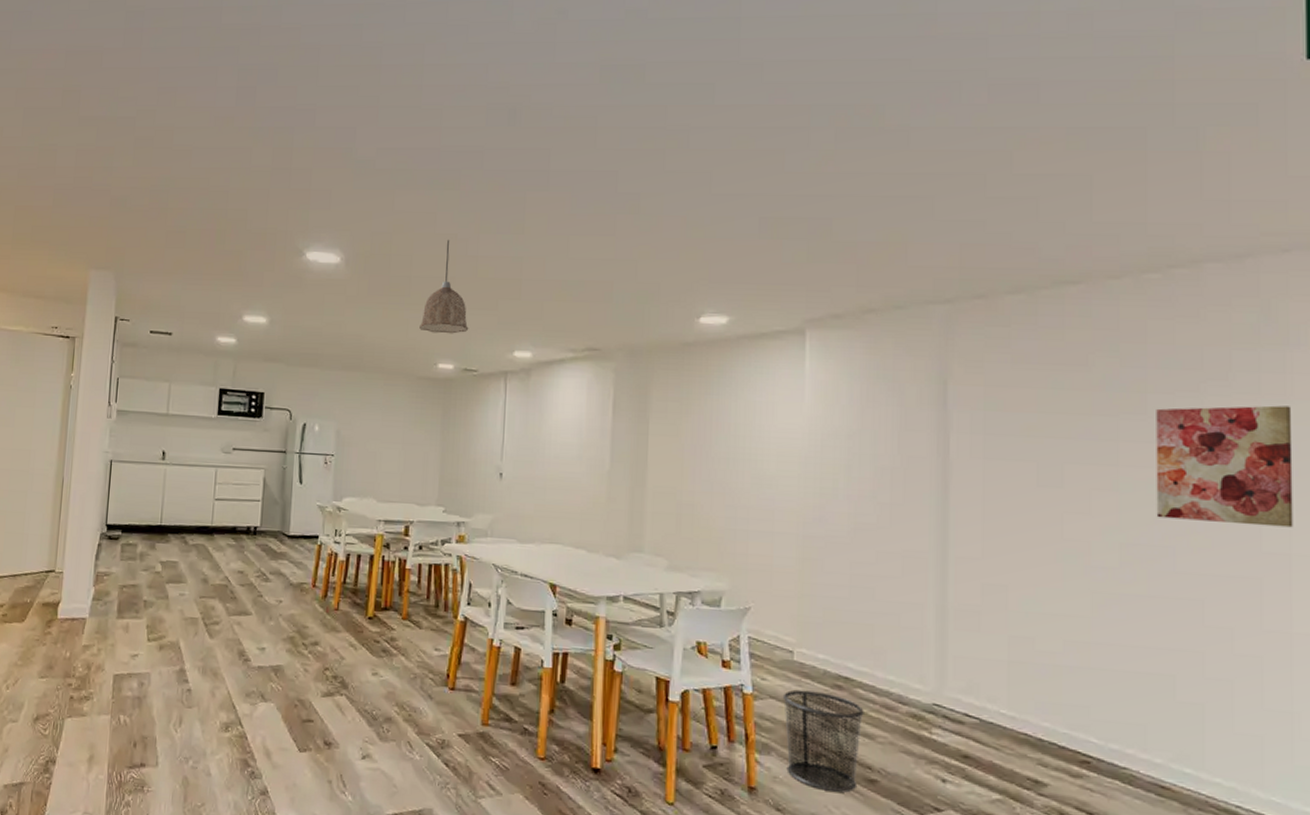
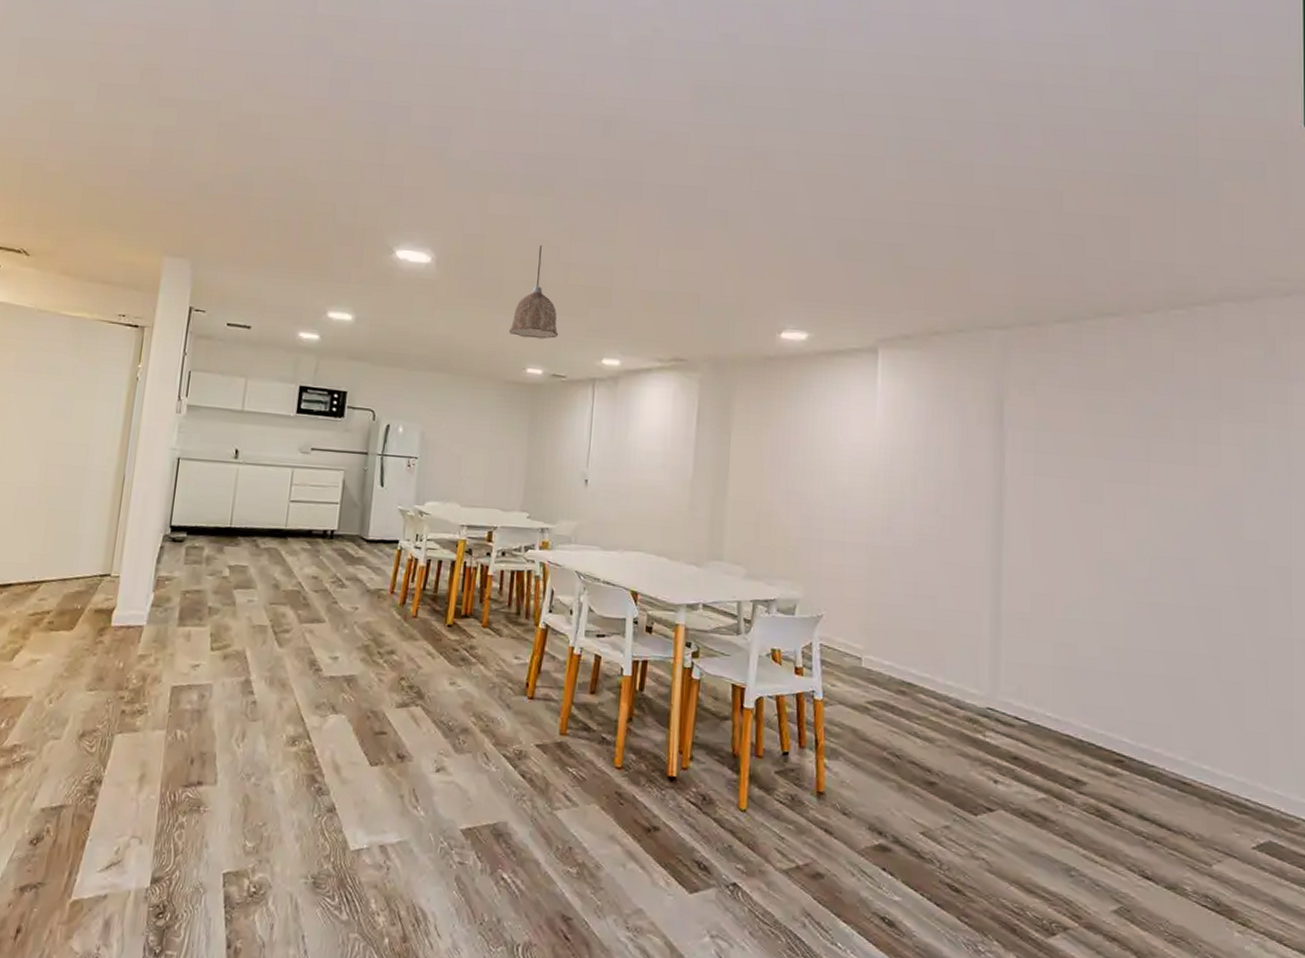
waste bin: present [782,689,864,793] -> none [850,695,925,795]
wall art: present [1156,405,1293,528] -> none [1181,432,1293,544]

